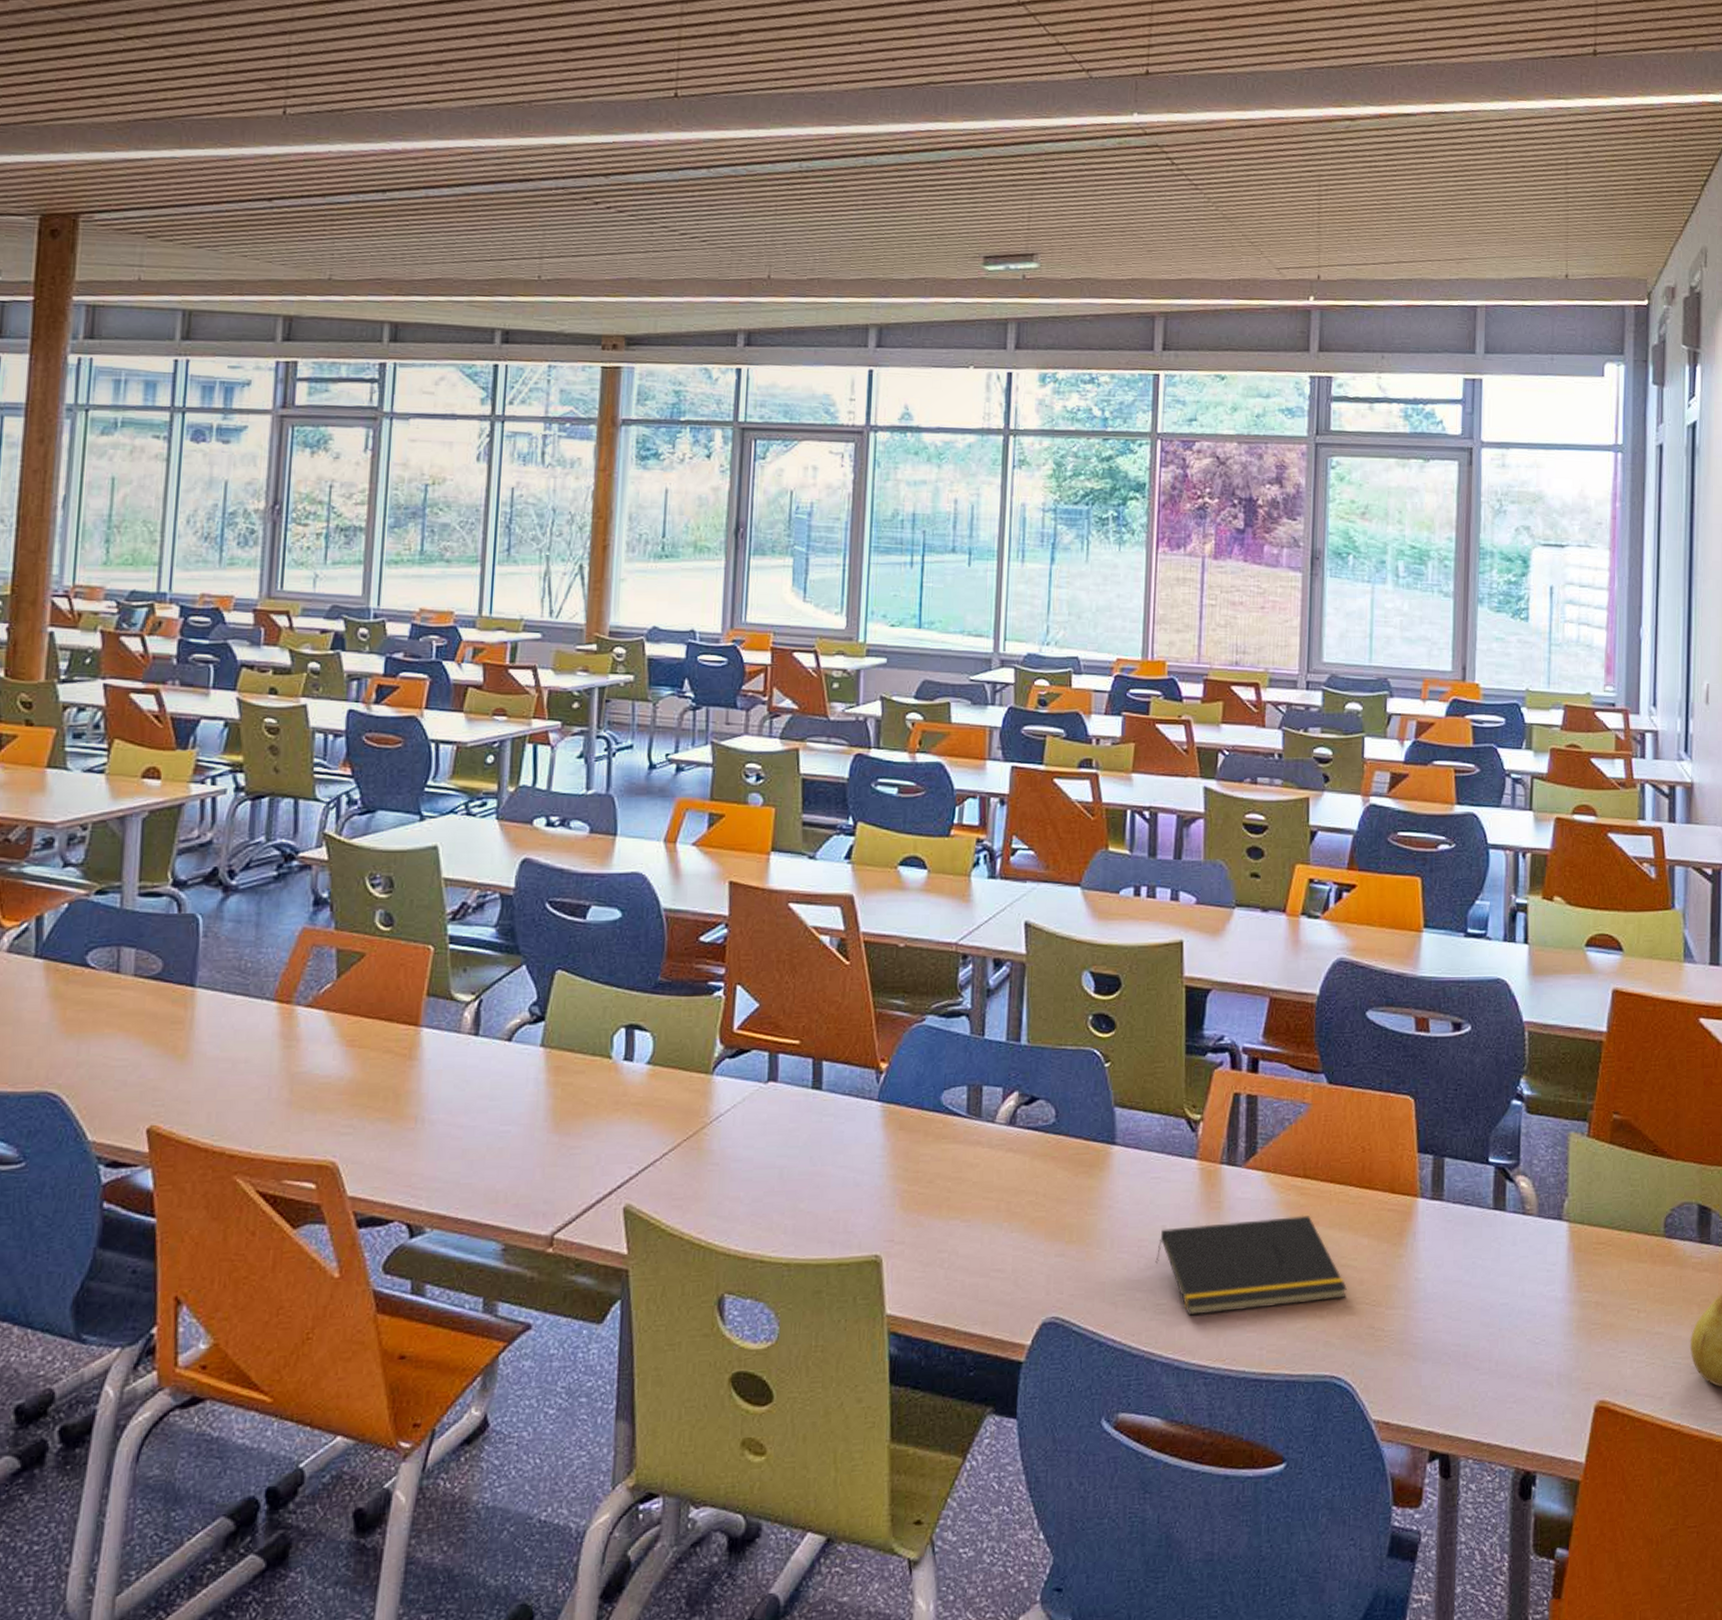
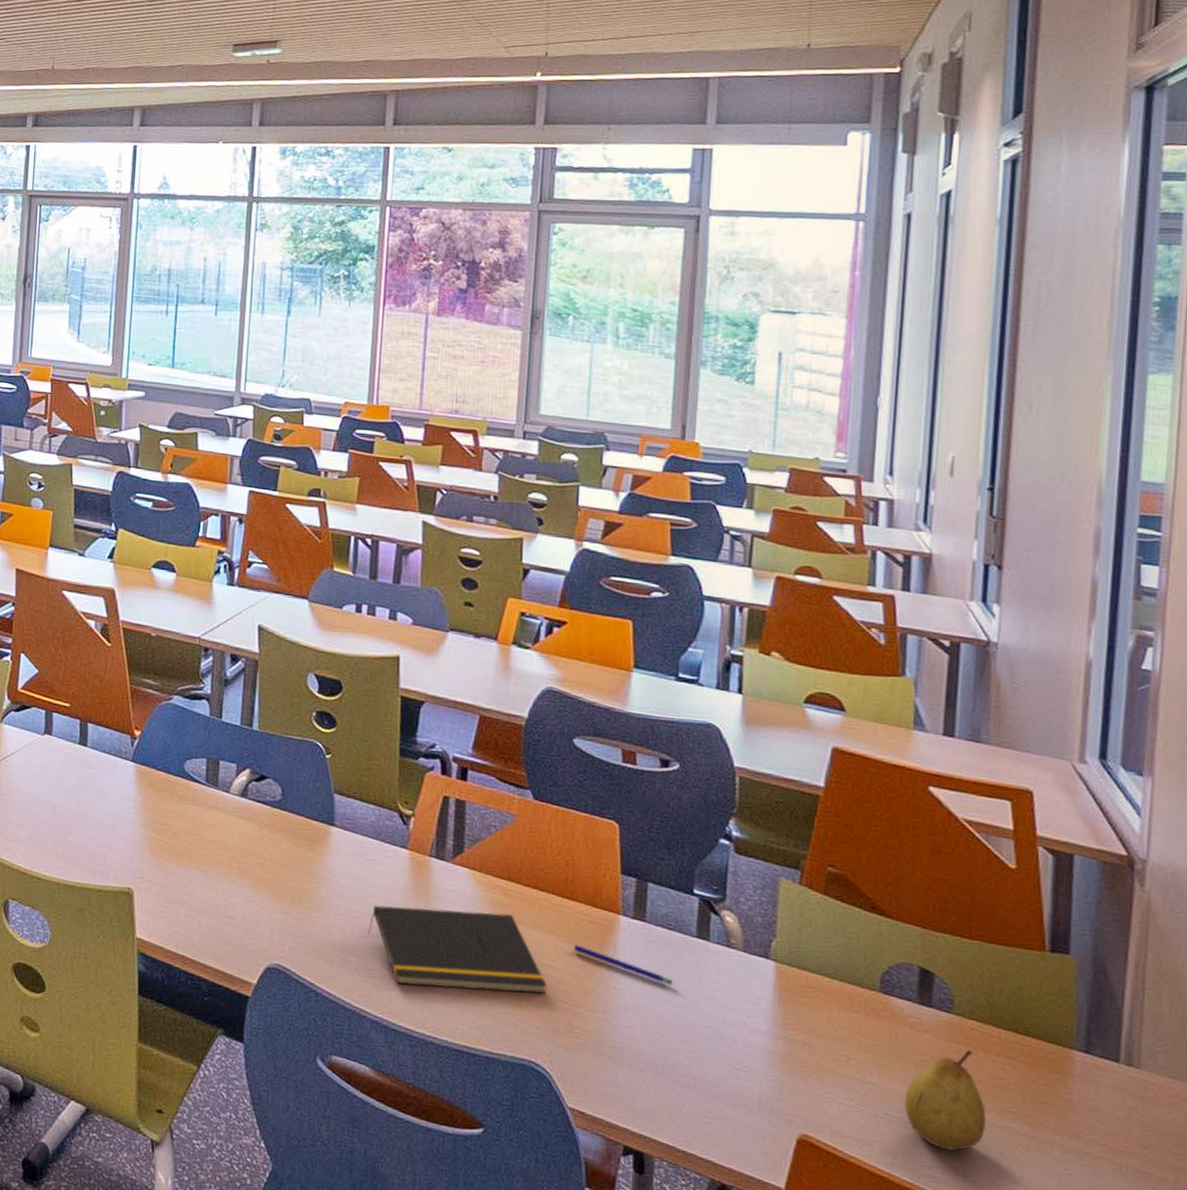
pen: none [1373,1237,1472,1266] -> present [574,945,673,985]

